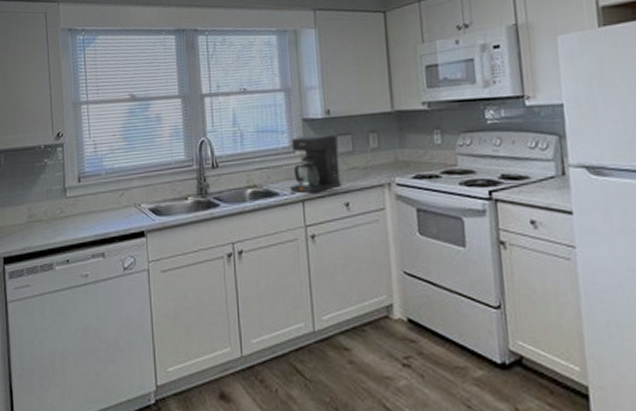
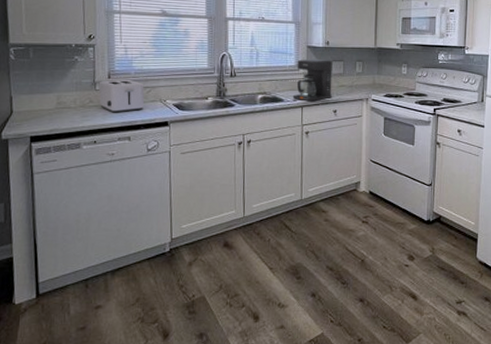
toaster: none [69,181,118,224] -> present [98,79,145,113]

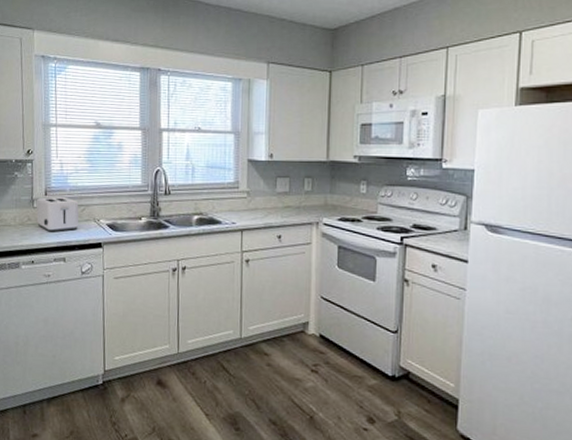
coffee maker: present [292,58,333,102] -> none [231,174,277,225]

